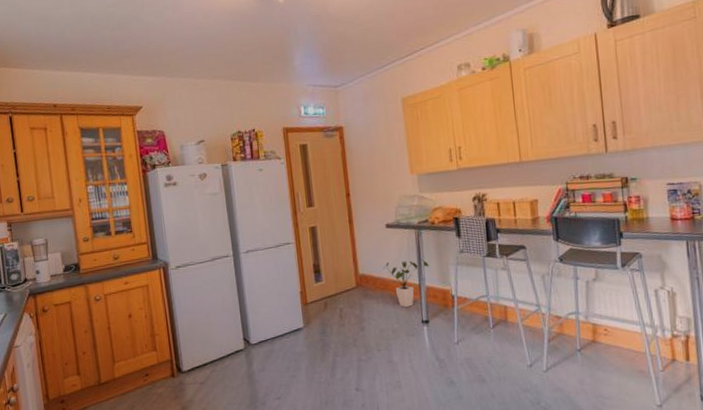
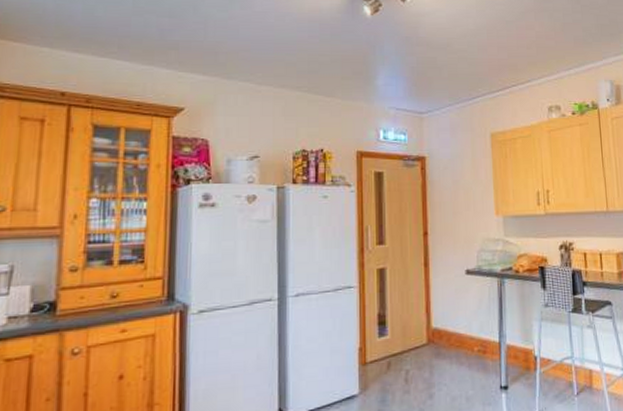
house plant: present [383,259,429,307] -> none [460,312,511,370]

